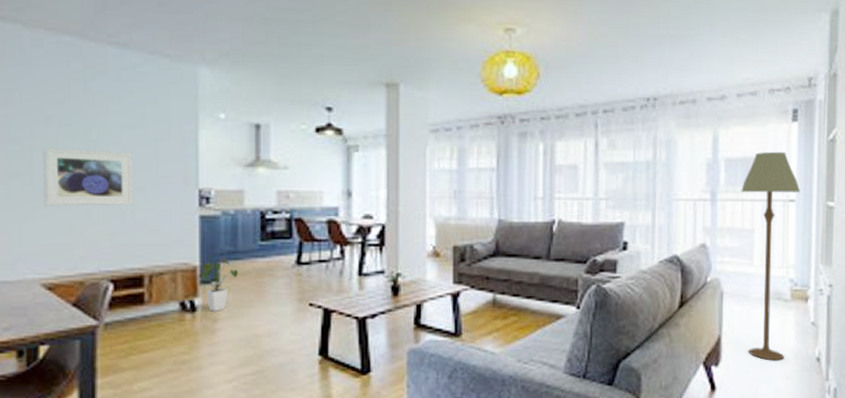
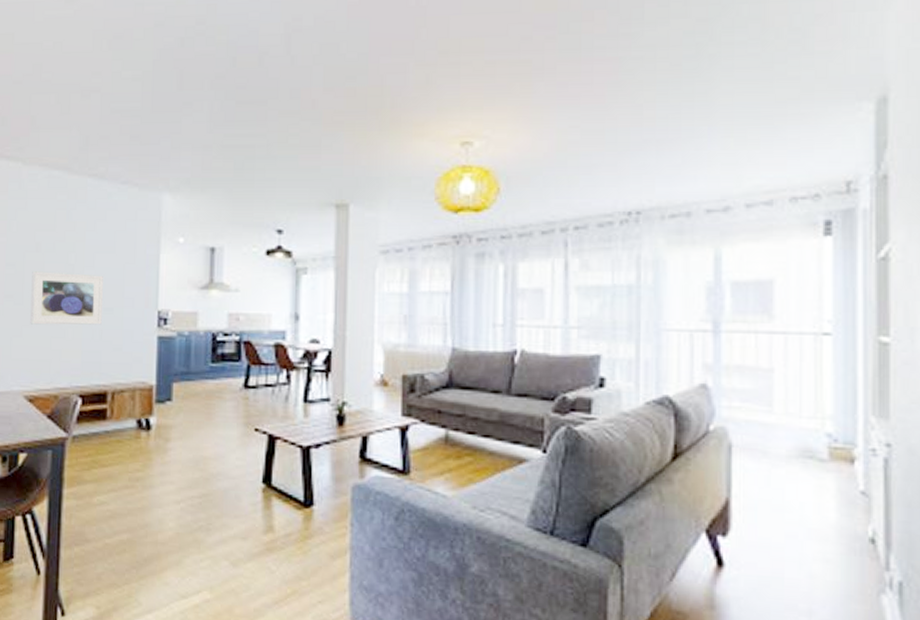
house plant: present [198,258,239,311] -> none [153,378,190,431]
floor lamp: present [741,151,801,361] -> none [754,272,839,538]

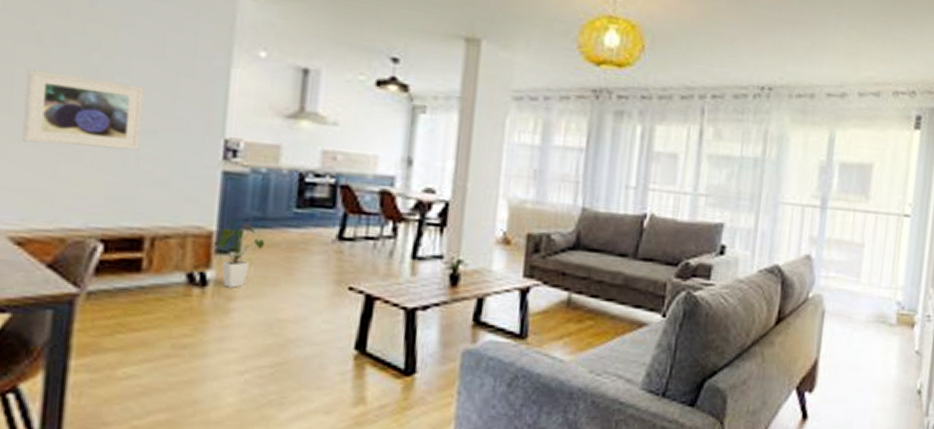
house plant: none [153,378,190,431] -> present [212,224,266,288]

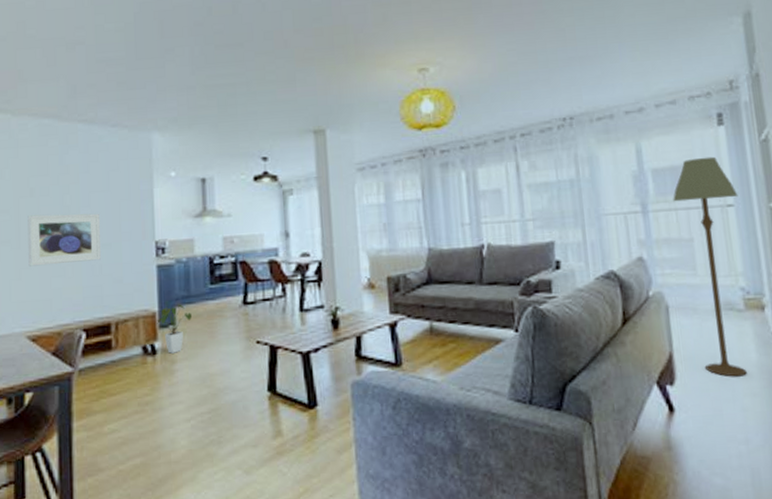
floor lamp: none [845,159,917,391] -> present [673,156,747,377]

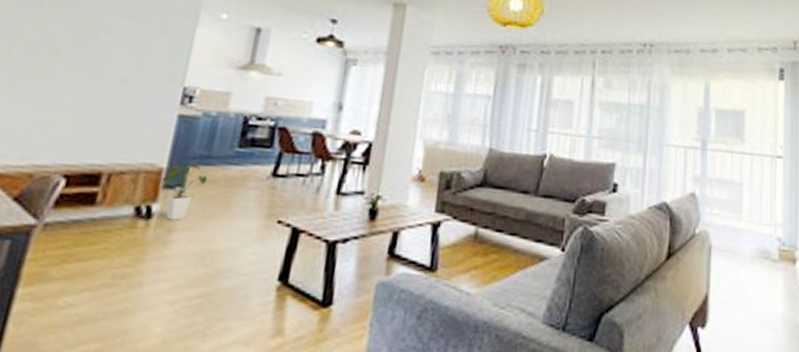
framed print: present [27,213,101,267] -> none [13,28,122,97]
floor lamp: present [673,156,747,377] -> none [731,106,788,327]

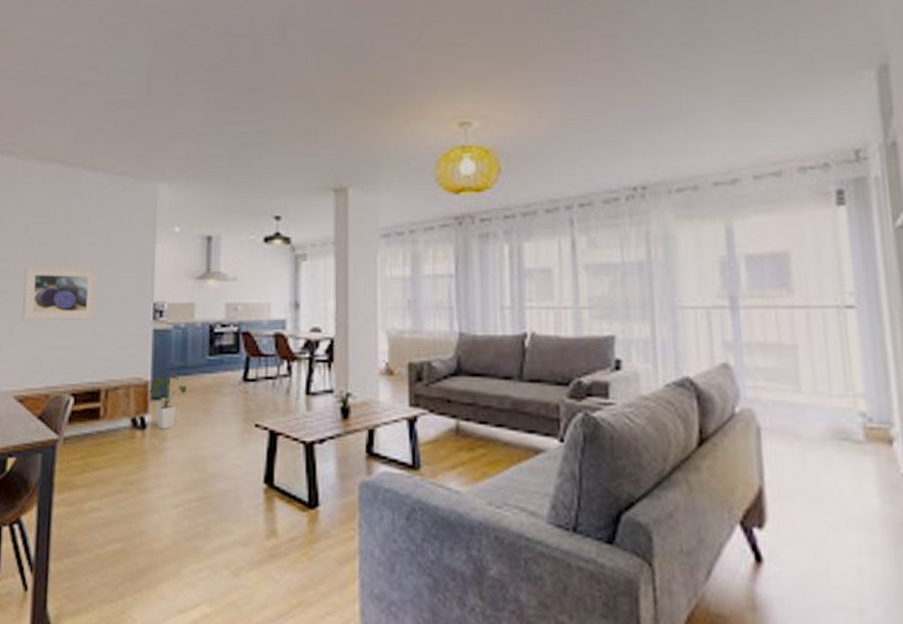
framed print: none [13,28,122,97] -> present [21,266,97,321]

